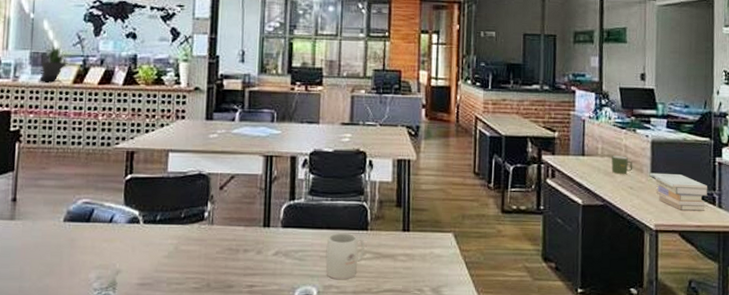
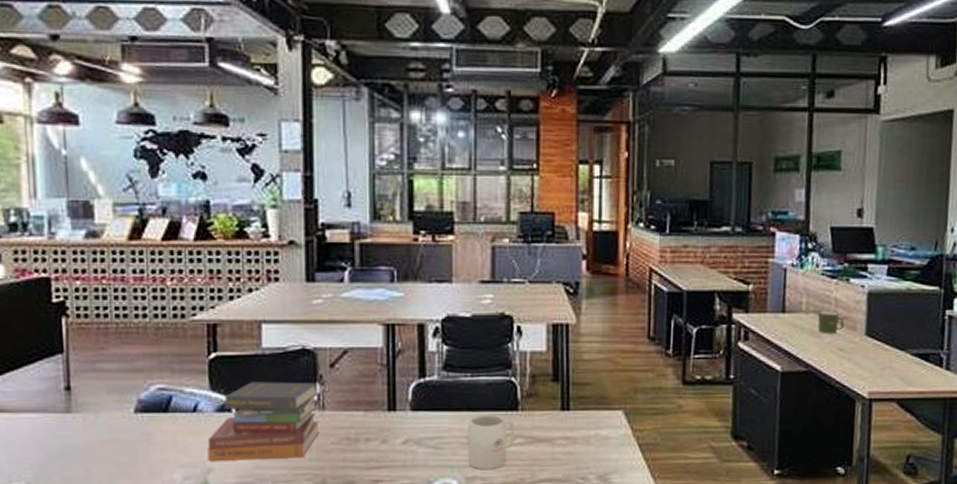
planter: present [41,46,67,83] -> none [83,191,118,240]
books: none [117,199,209,265] -> present [207,382,320,461]
books: present [649,172,708,211] -> none [864,330,935,375]

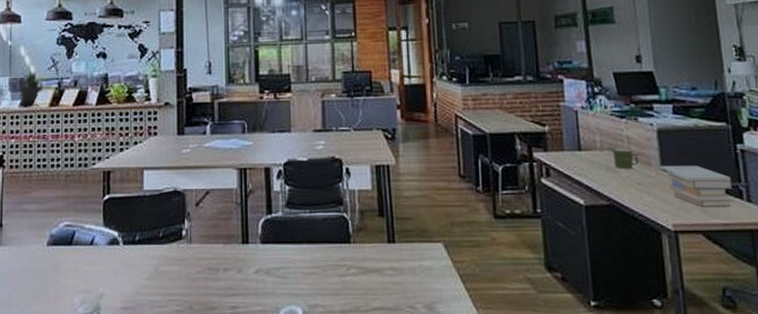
planter: none [83,191,118,240] -> present [20,71,43,107]
books: present [207,382,320,461] -> none [100,219,188,287]
mug: present [467,414,515,470] -> none [308,246,349,298]
books: none [864,330,935,375] -> present [659,165,733,207]

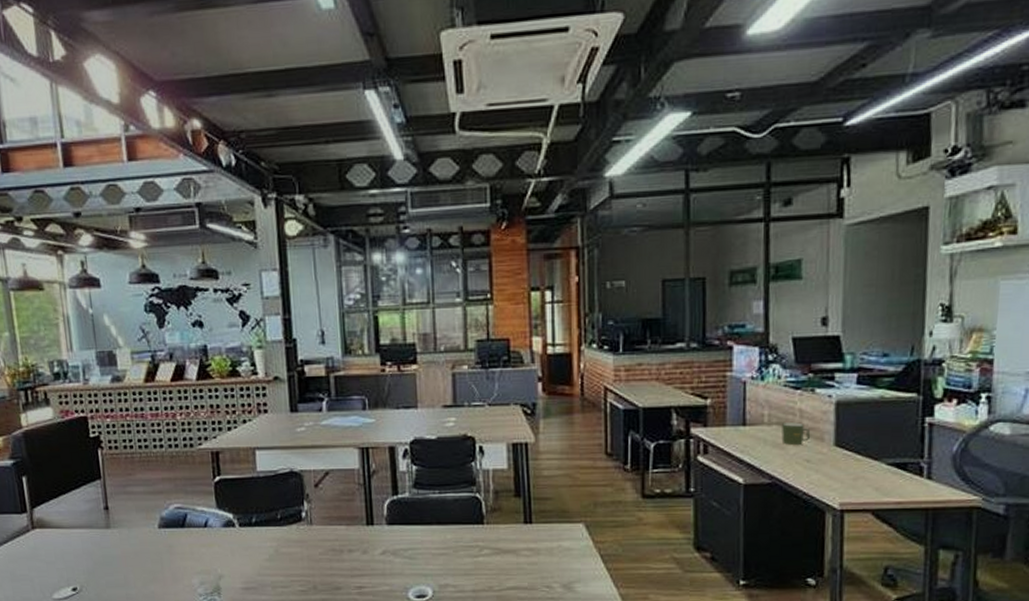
planter: present [20,71,43,107] -> none [109,342,136,383]
books: present [659,165,733,207] -> none [832,440,913,485]

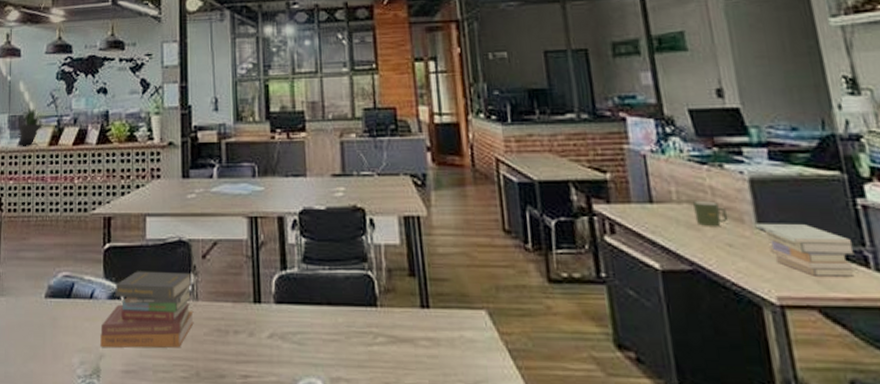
planter: none [109,342,136,383] -> present [19,107,43,146]
books: none [217,500,309,569] -> present [100,271,194,348]
books: none [832,440,913,485] -> present [754,223,855,277]

